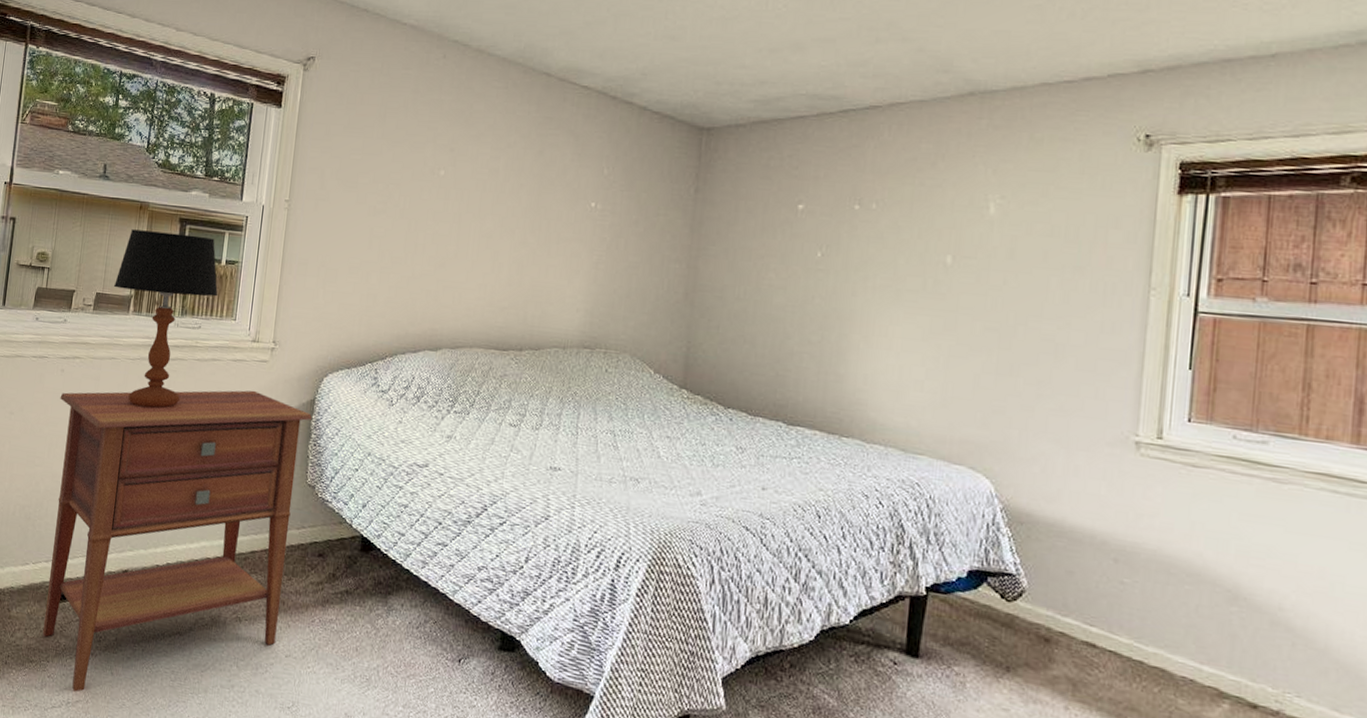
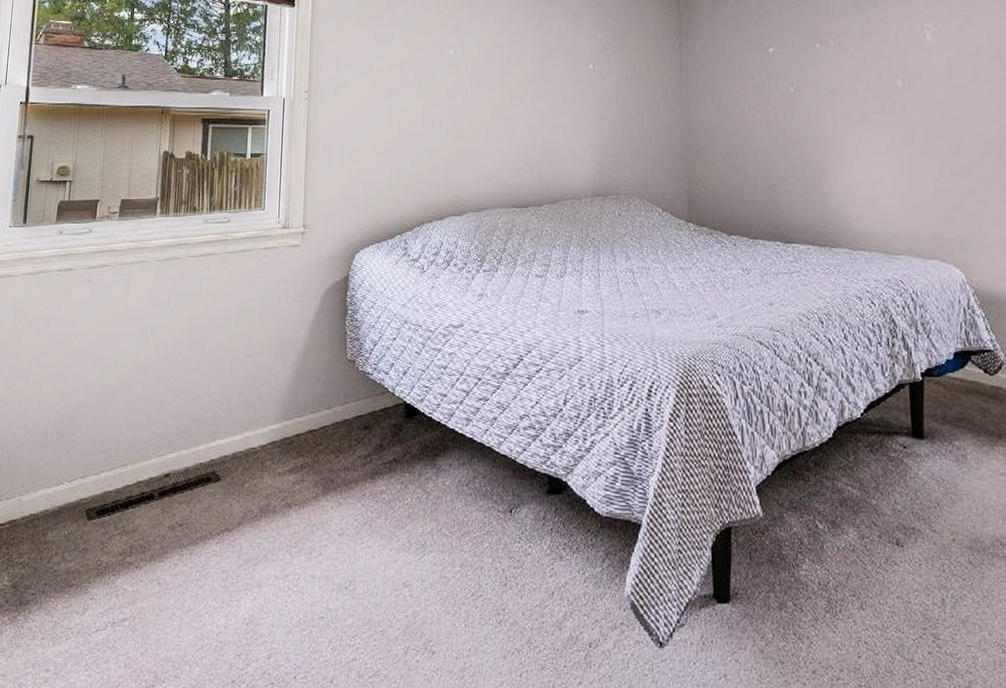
nightstand: present [42,390,312,692] -> none [82,275,346,610]
table lamp: present [113,229,218,409] -> none [138,133,245,306]

